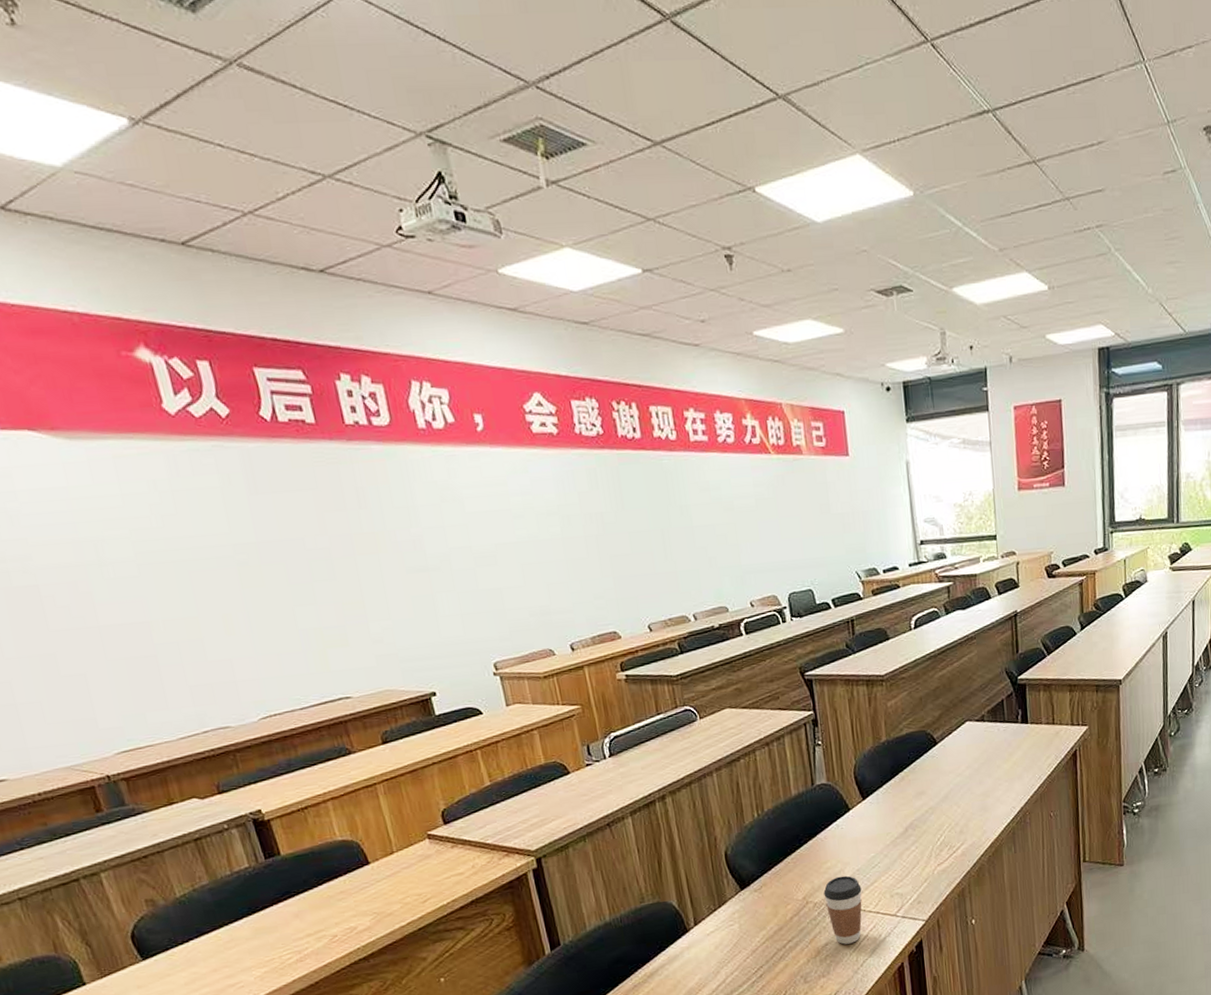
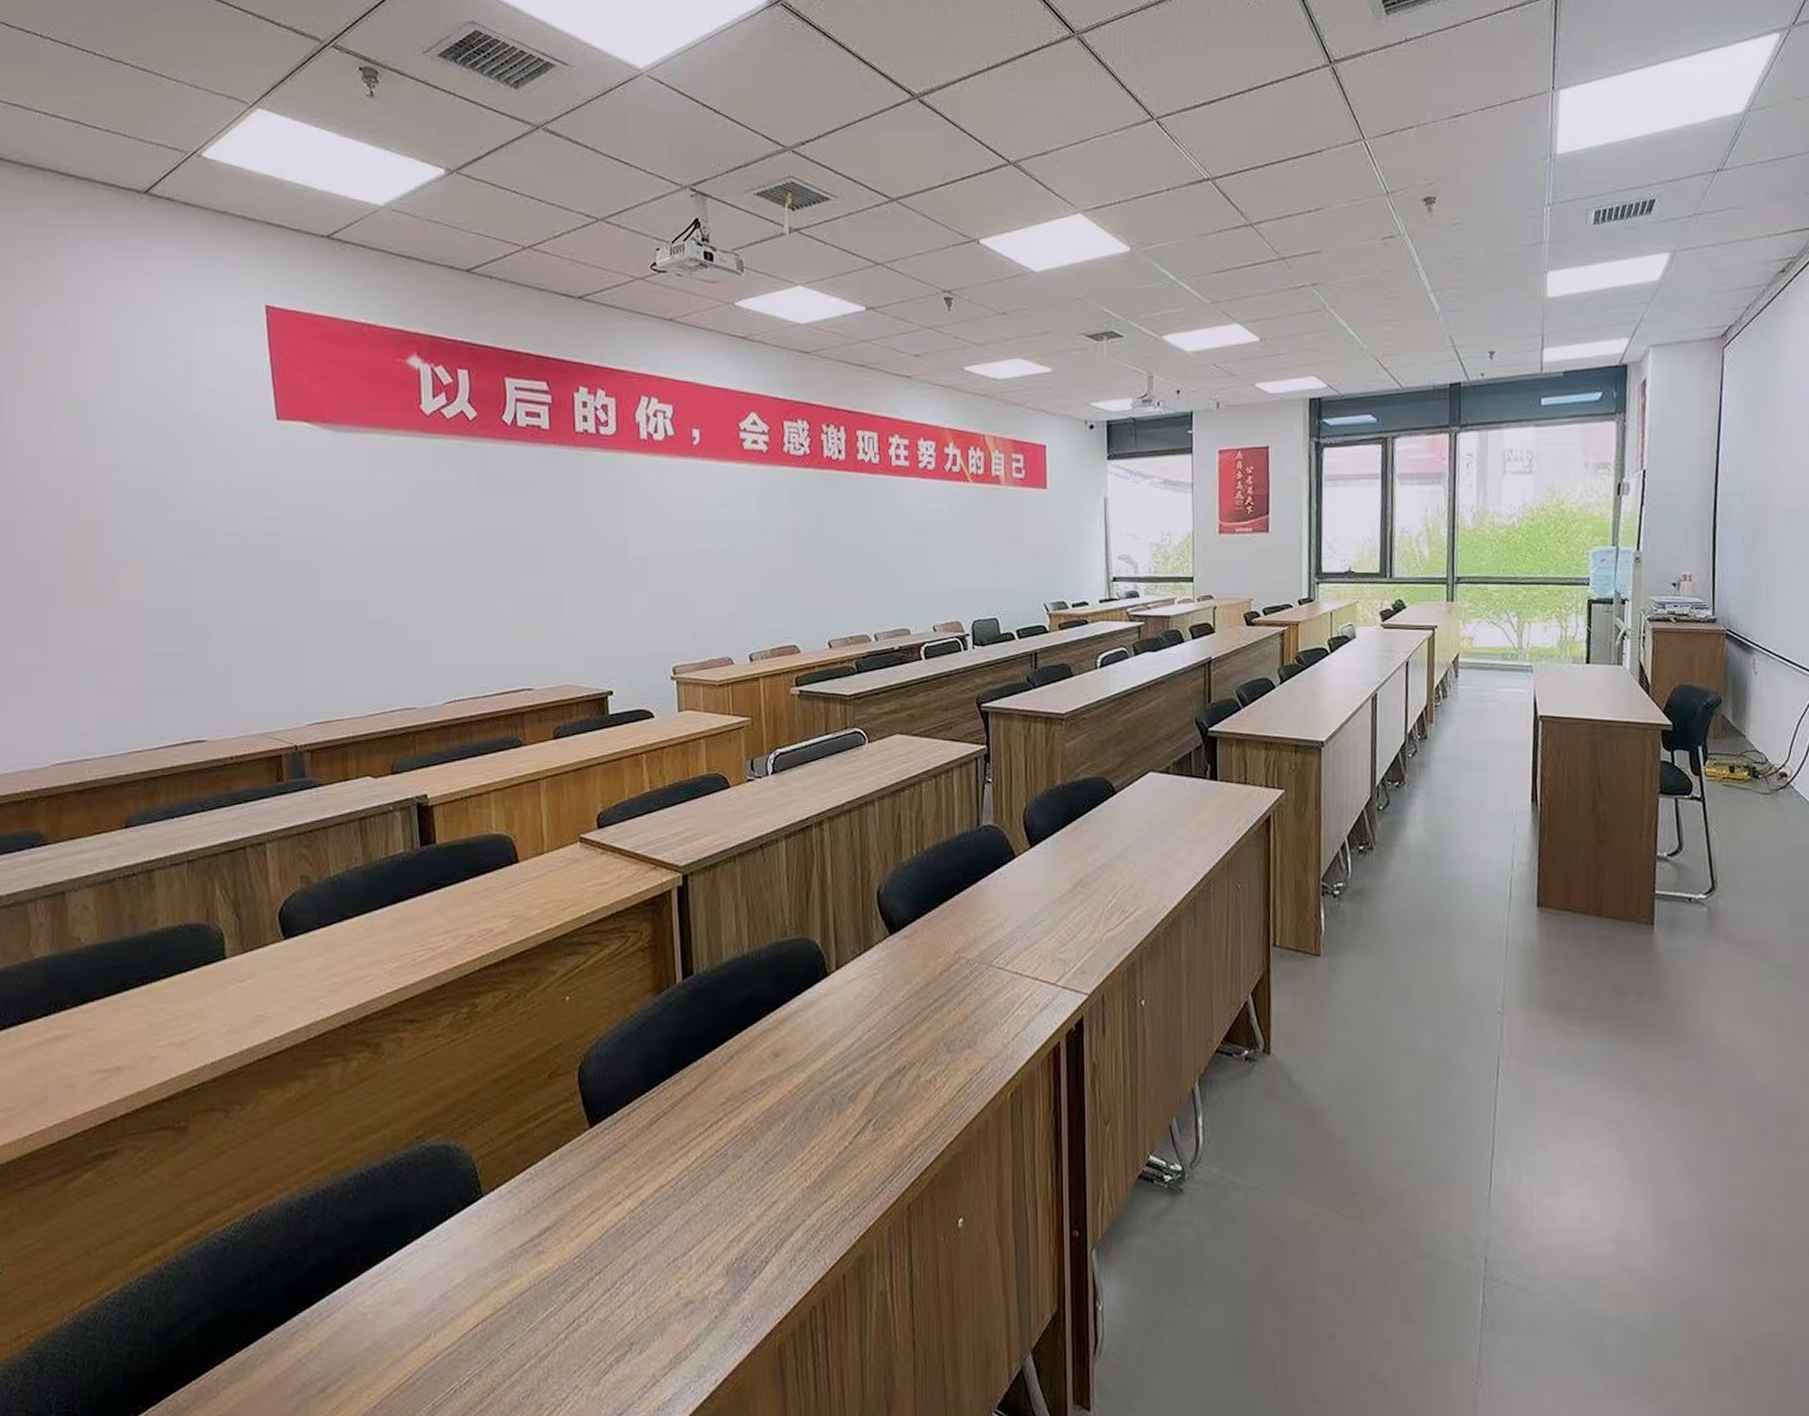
coffee cup: present [823,875,862,945] -> none [978,931,1021,1012]

